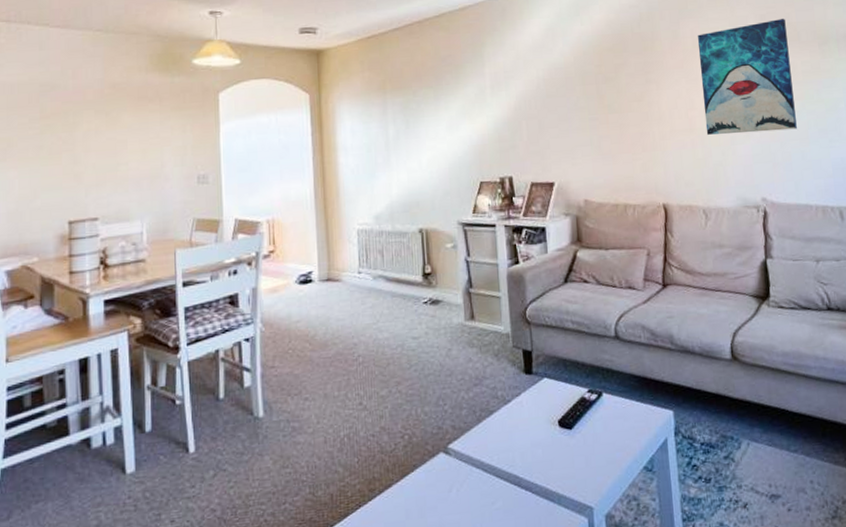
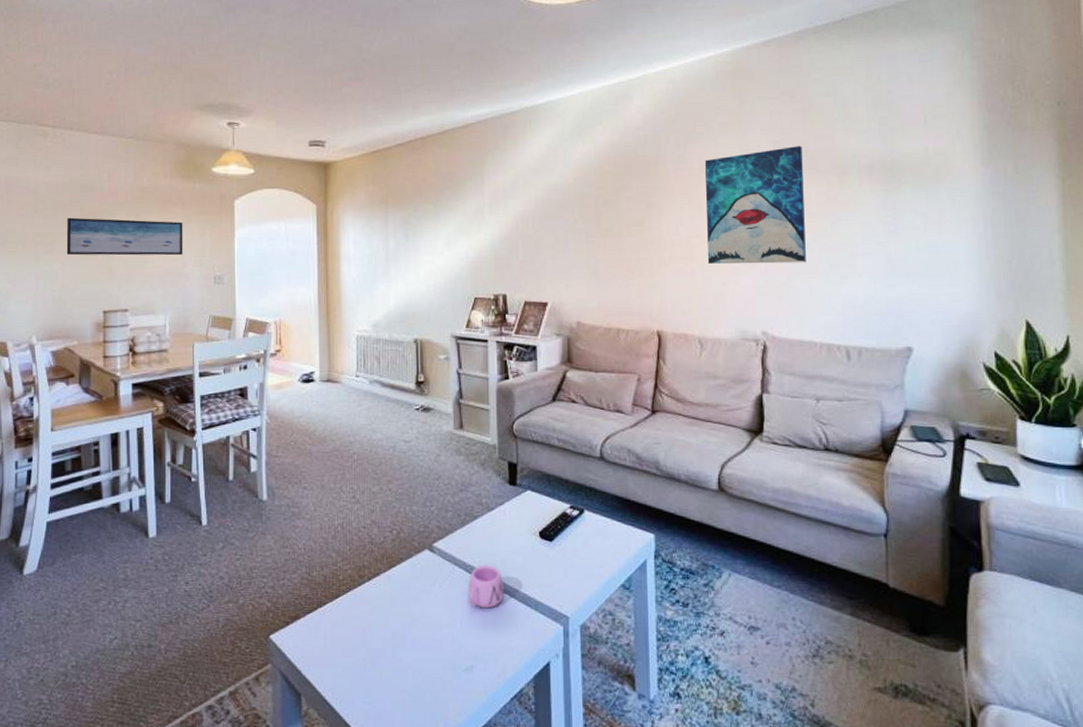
wall art: none [23,118,162,162] -> present [66,217,183,256]
mug: none [487,461,526,510] -> present [469,564,505,609]

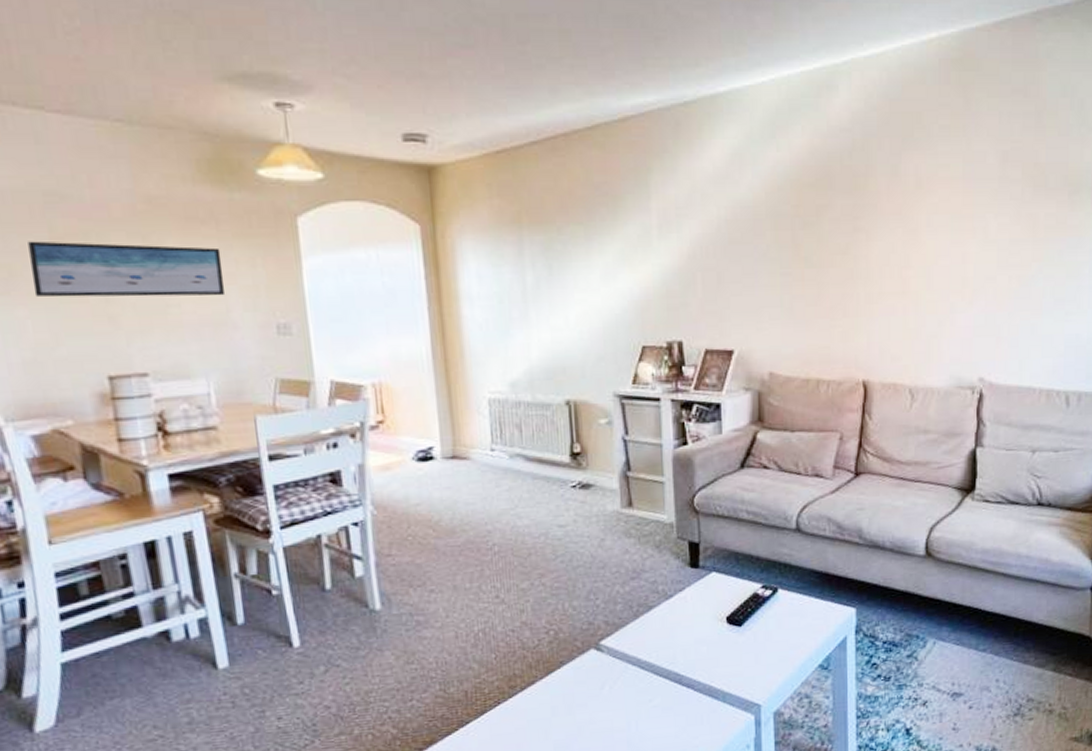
mug: present [469,564,505,609] -> none [644,658,687,707]
wall art: present [704,146,806,264] -> none [922,158,1032,300]

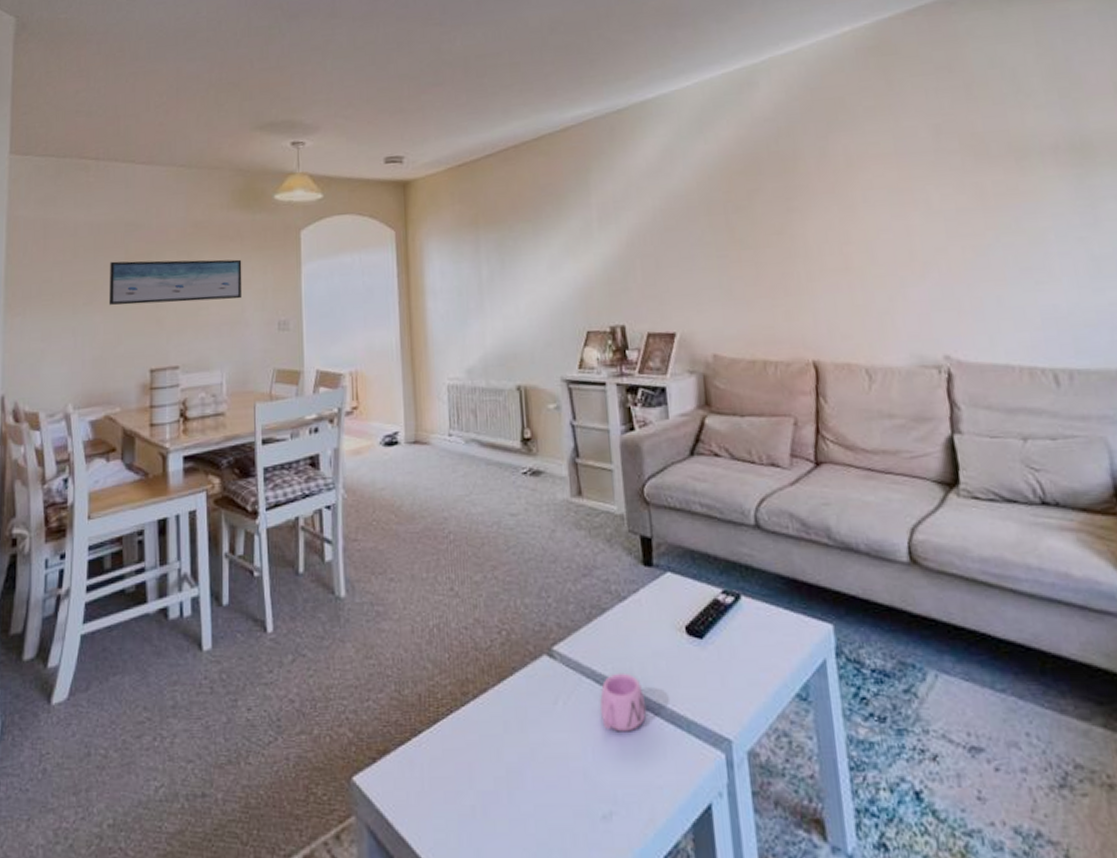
mug: none [644,658,687,707] -> present [600,672,647,732]

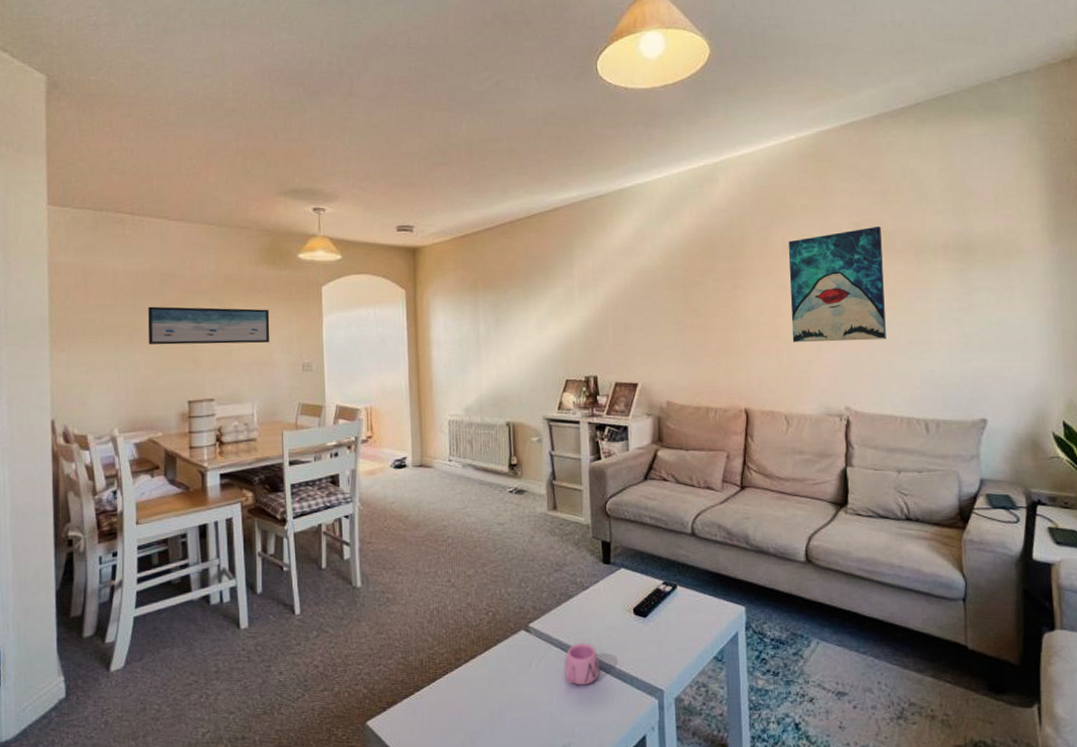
wall art: none [851,128,990,275] -> present [788,227,886,343]

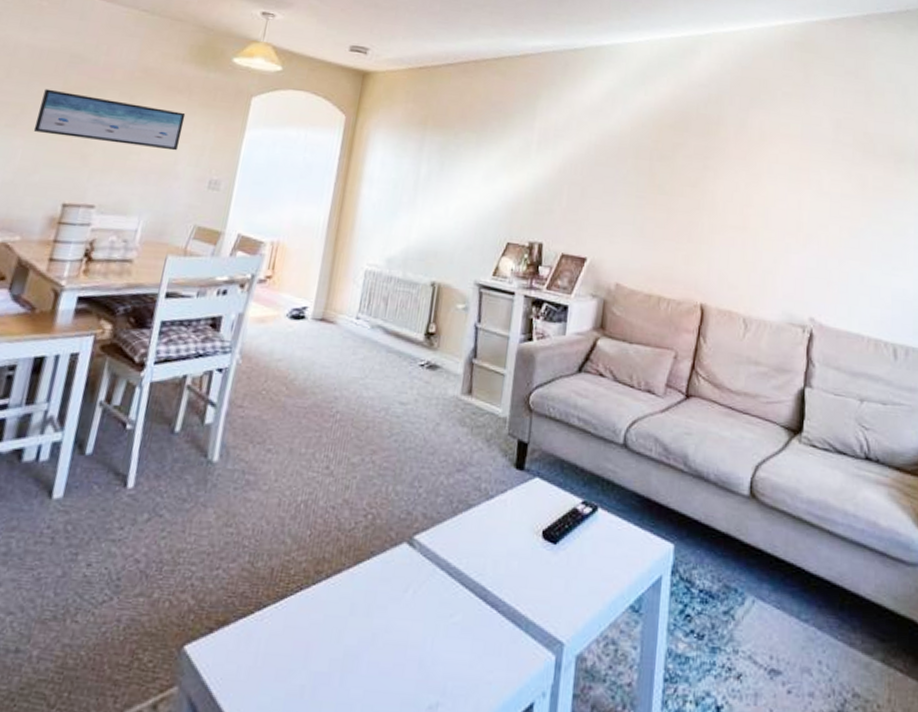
mug: present [565,642,600,686] -> none [447,567,492,626]
wall art: present [788,227,886,343] -> none [760,126,862,249]

